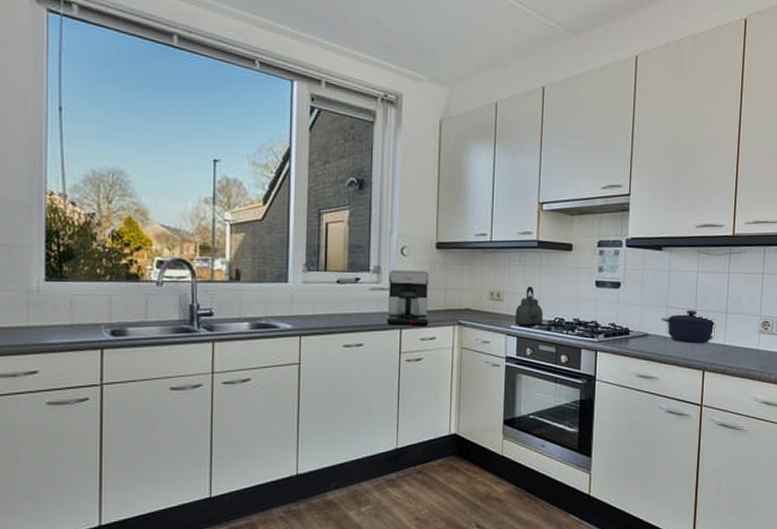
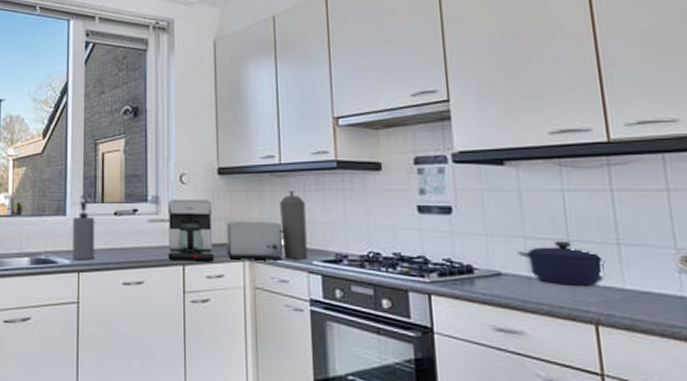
soap dispenser: none [291,270,318,325] -> present [69,202,95,261]
toaster: none [439,290,489,325] -> present [225,220,283,261]
canister: none [487,266,509,324] -> present [278,191,308,260]
kettle: present [515,286,544,326] -> none [316,214,354,262]

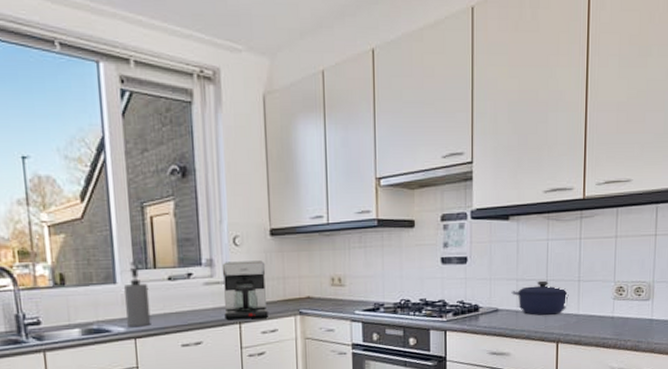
toaster: present [225,220,283,261] -> none [278,277,330,315]
canister: present [278,191,308,260] -> none [326,249,351,311]

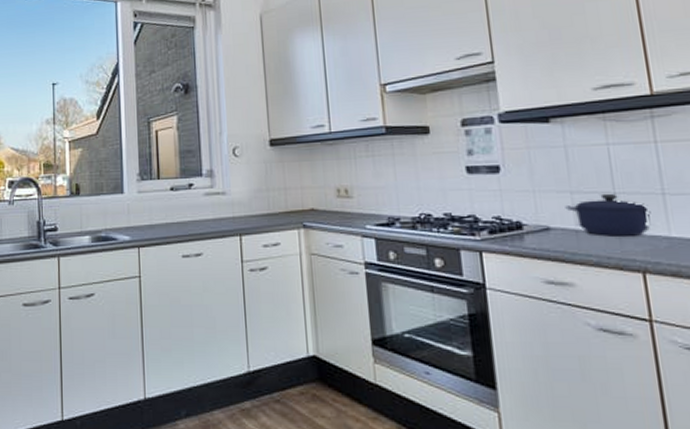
soap dispenser: present [119,268,151,328] -> none [126,179,154,236]
coffee maker: present [222,260,268,320] -> none [222,171,270,231]

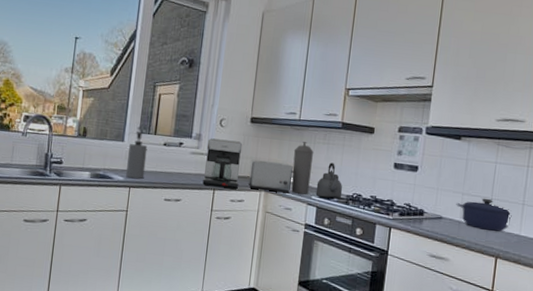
soap dispenser: none [126,179,154,236] -> present [126,132,148,179]
coffee maker: none [222,171,270,231] -> present [202,138,243,189]
toaster: none [279,188,336,228] -> present [248,159,294,194]
canister: none [330,158,361,225] -> present [291,142,313,194]
kettle: none [369,179,406,225] -> present [315,162,343,200]

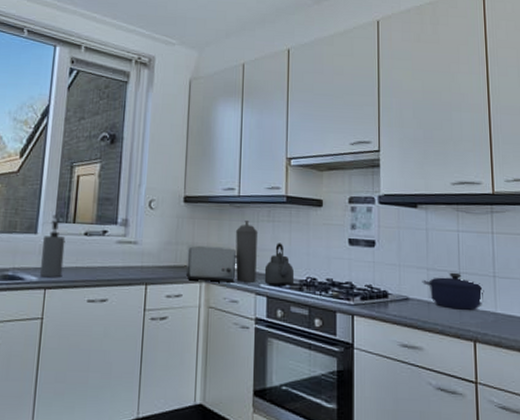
coffee maker: present [202,138,243,189] -> none [132,223,177,281]

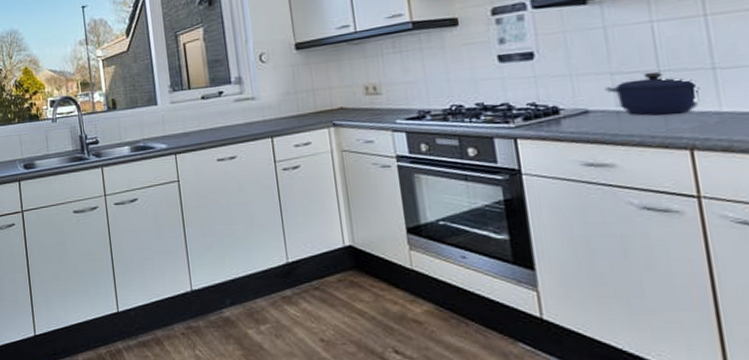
soap dispenser: present [40,221,66,278] -> none [159,90,189,144]
toaster: present [185,245,237,283] -> none [307,87,366,127]
canister: present [235,221,257,283] -> none [357,56,391,121]
kettle: present [264,243,295,286] -> none [398,73,437,120]

